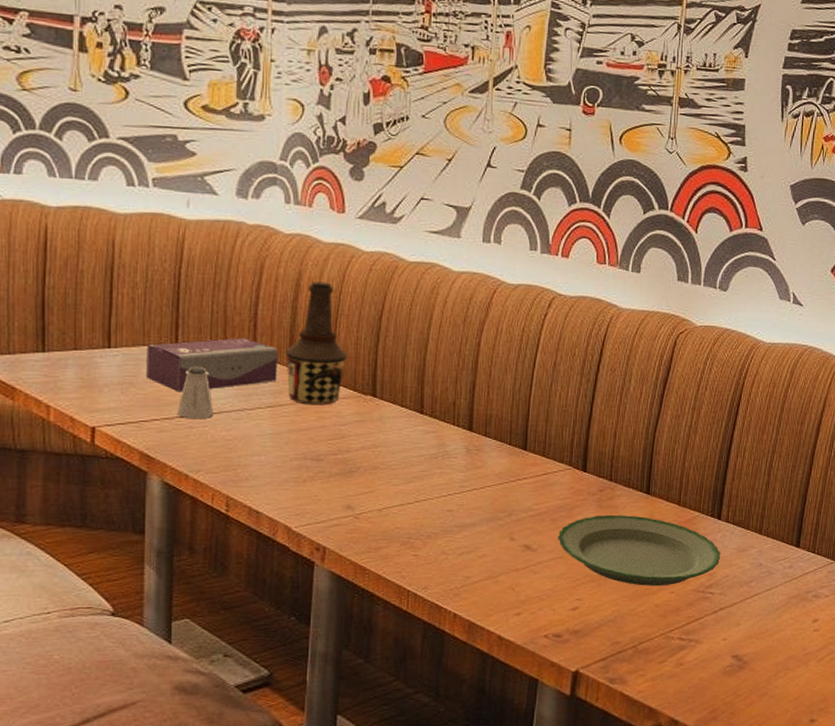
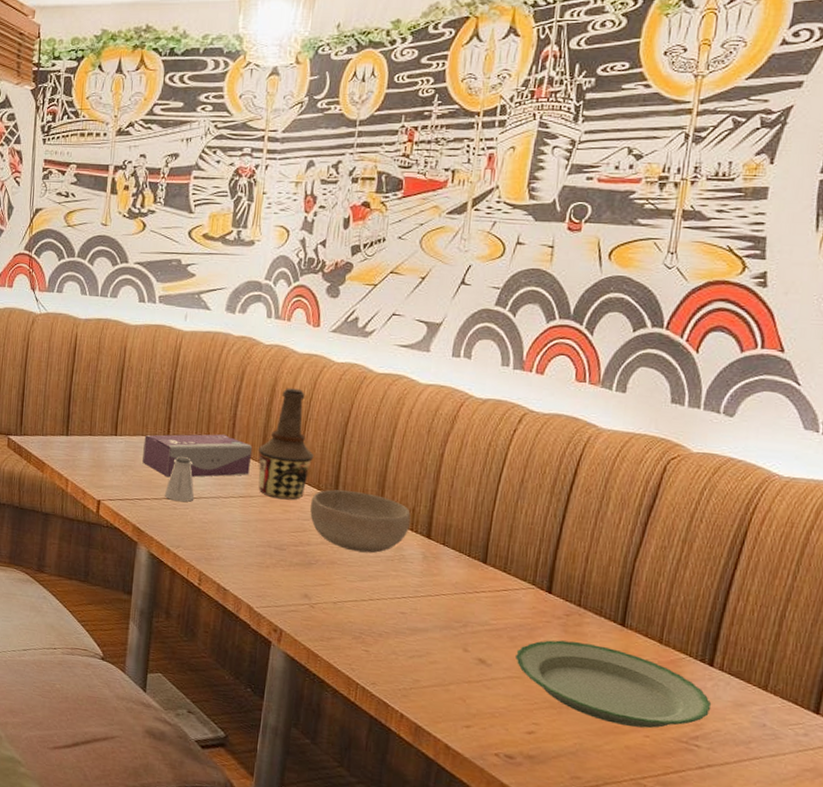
bowl: none [348,389,451,453] -> present [310,489,411,554]

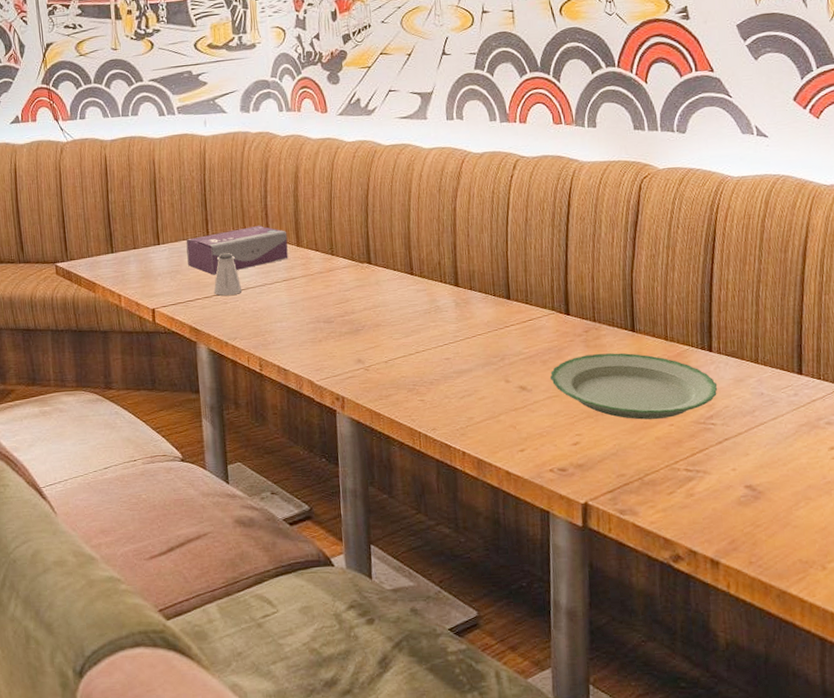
bottle: present [258,388,314,500] -> none [292,171,344,276]
bowl: present [310,489,411,554] -> none [348,255,439,311]

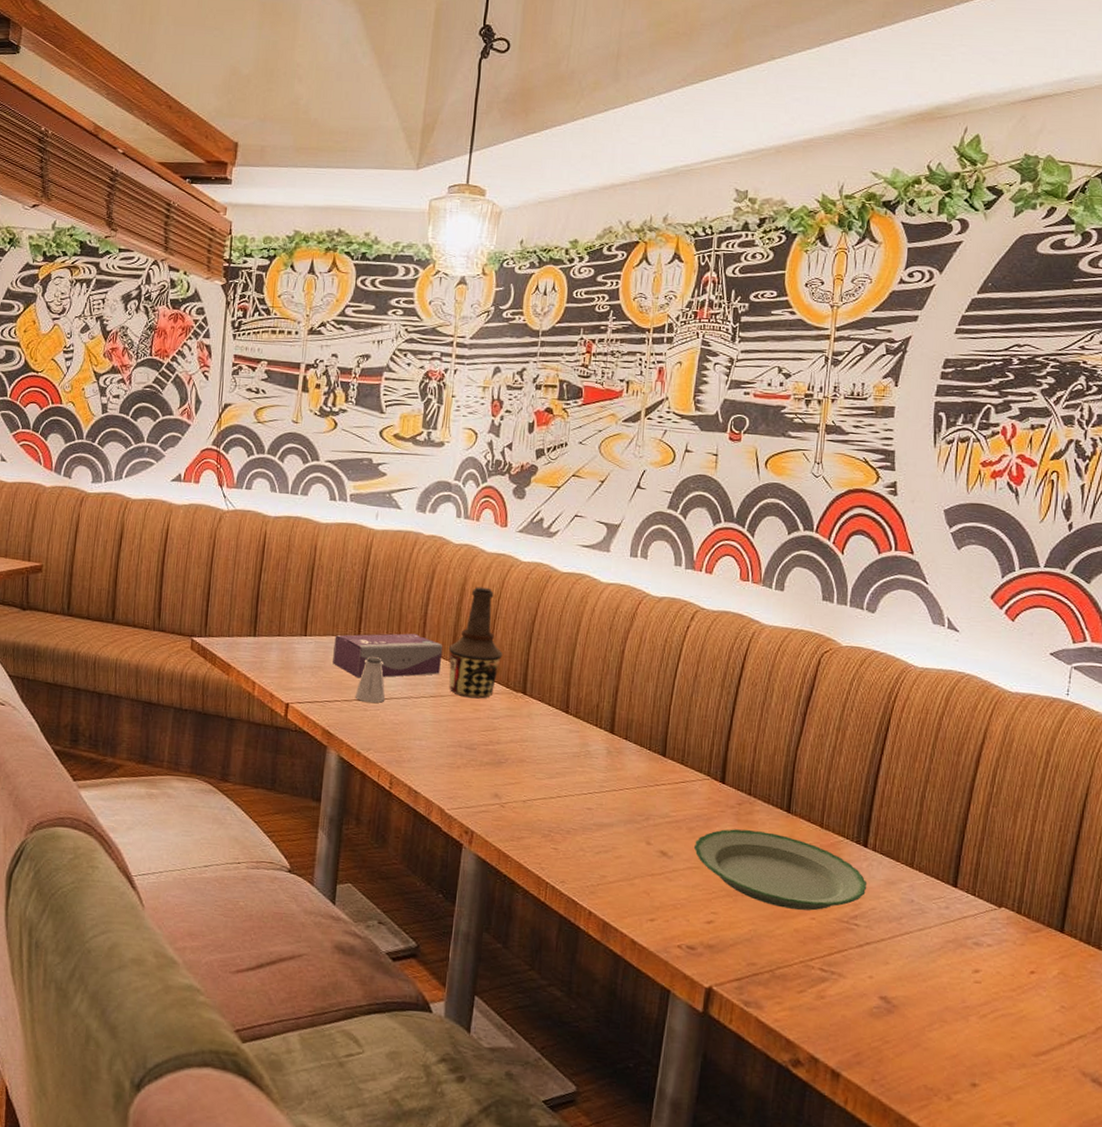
bottle: none [292,171,344,276] -> present [448,587,503,699]

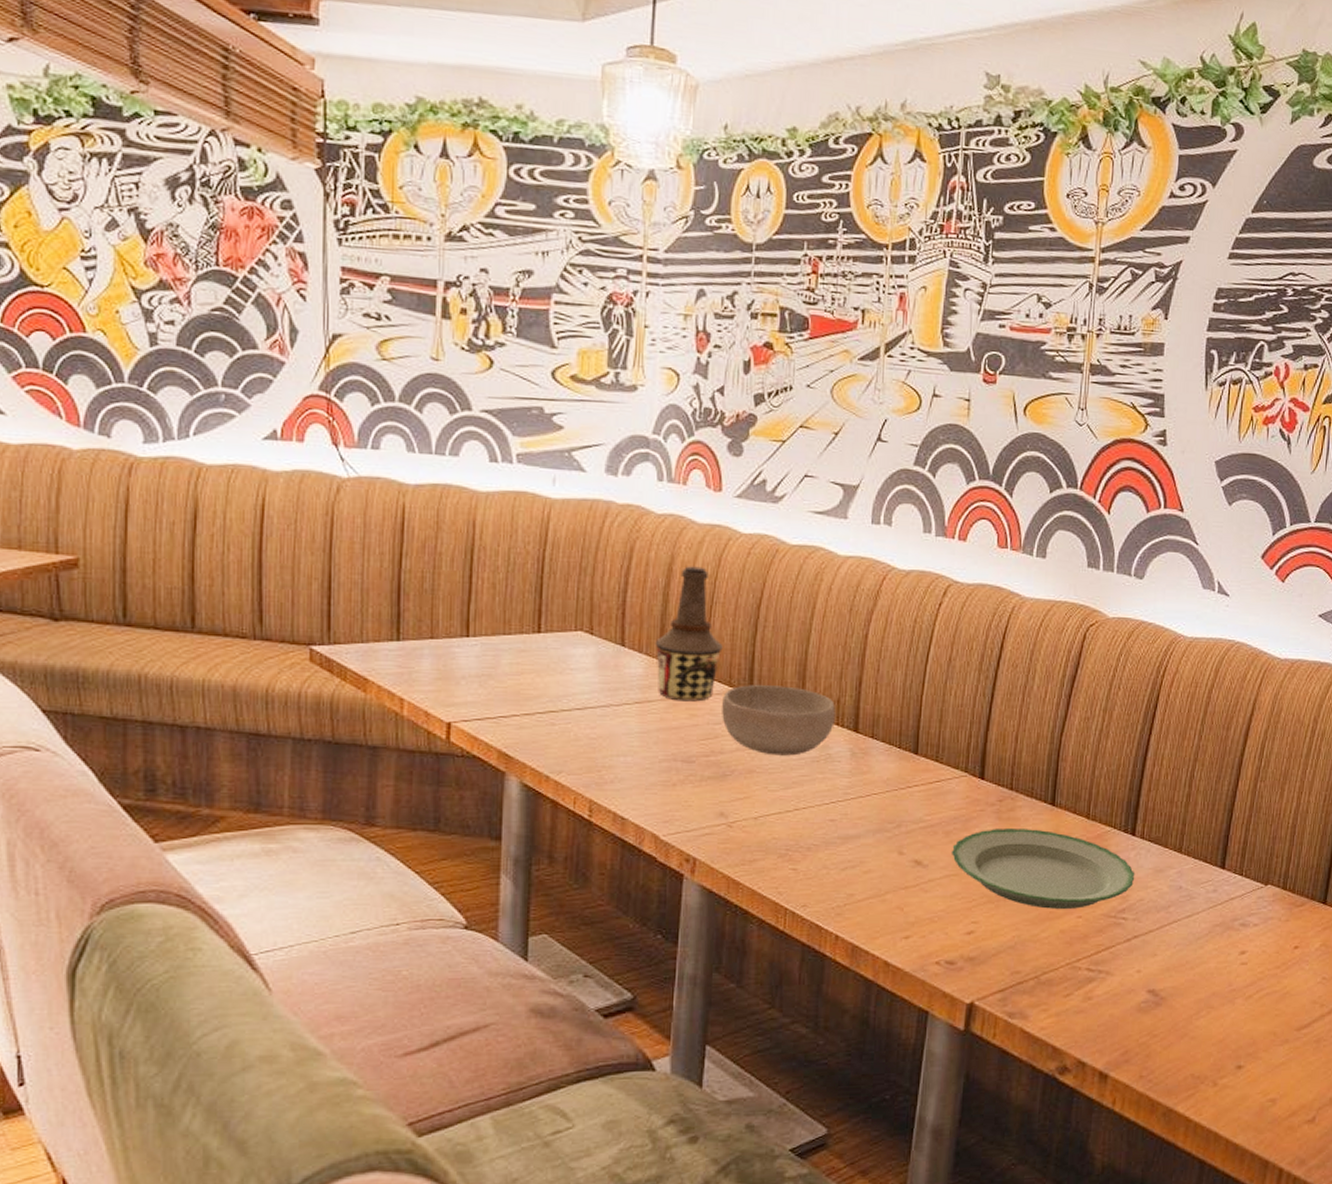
tissue box: present [333,633,443,679] -> none [506,626,648,686]
saltshaker: present [355,657,386,703] -> none [538,658,578,716]
bowl: none [499,687,595,750] -> present [722,685,835,756]

